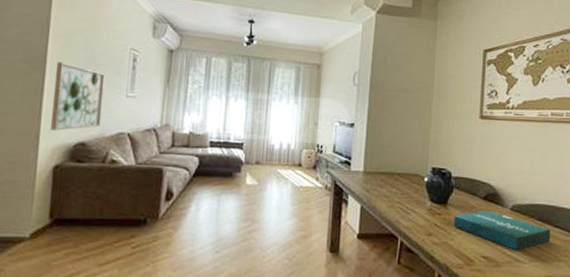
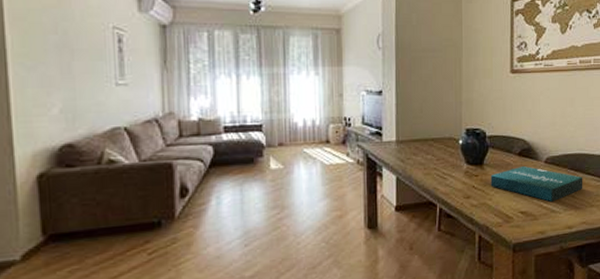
wall art: present [51,61,105,131] -> none [19,50,89,134]

